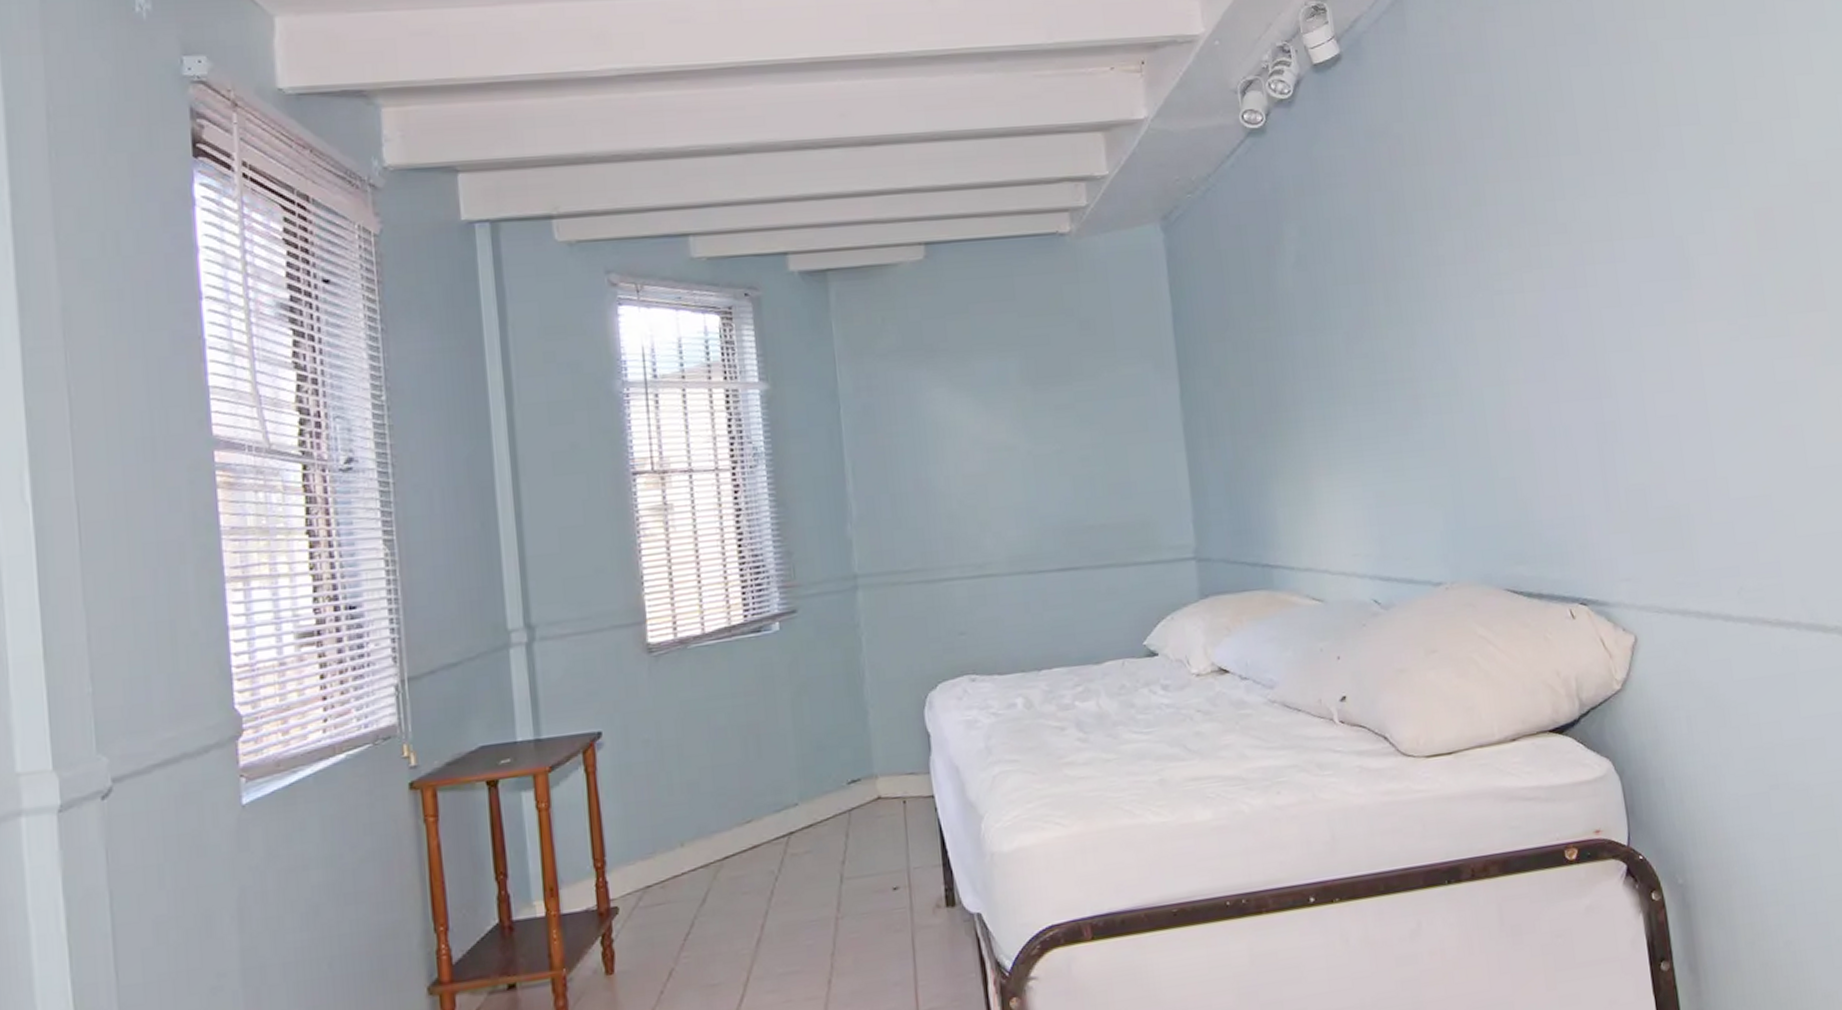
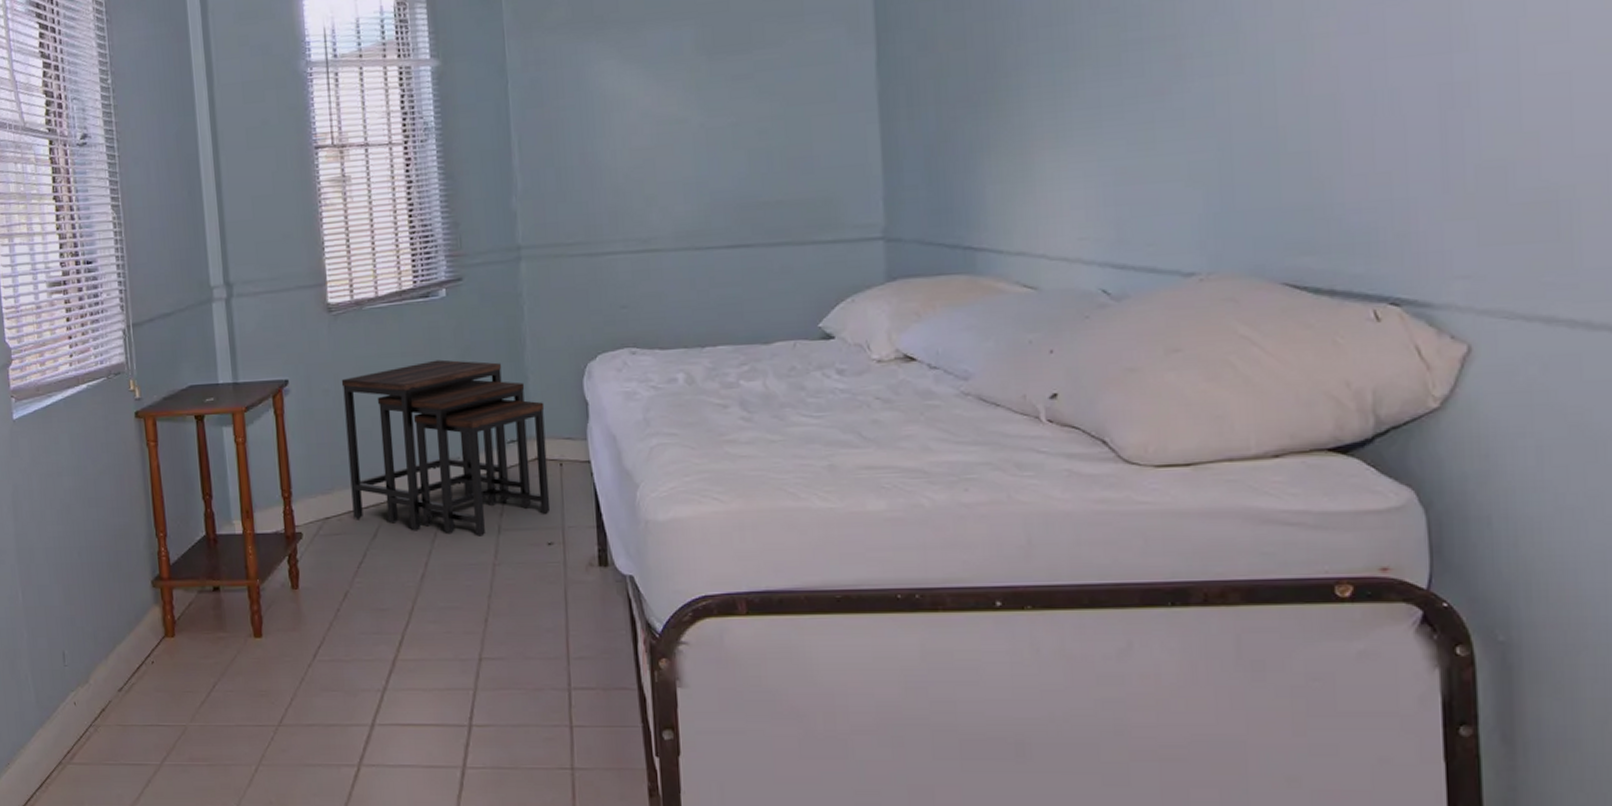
desk: none [663,698,895,891] -> present [341,359,551,537]

